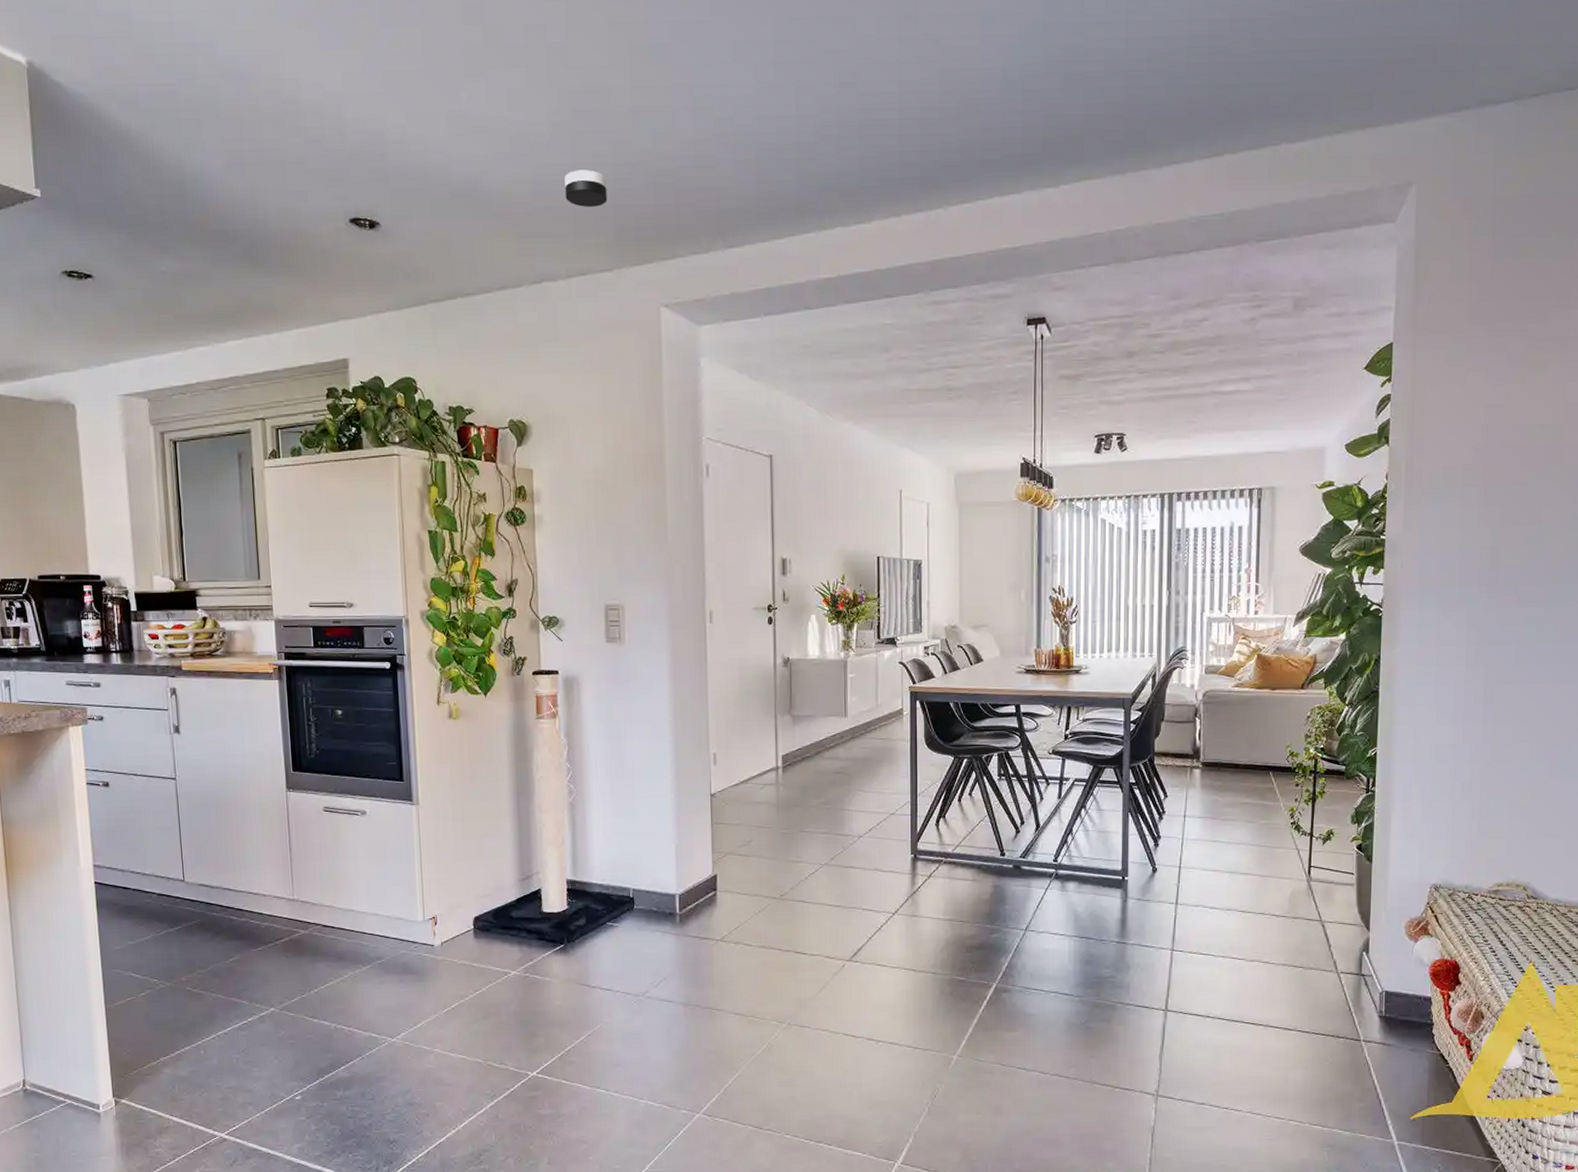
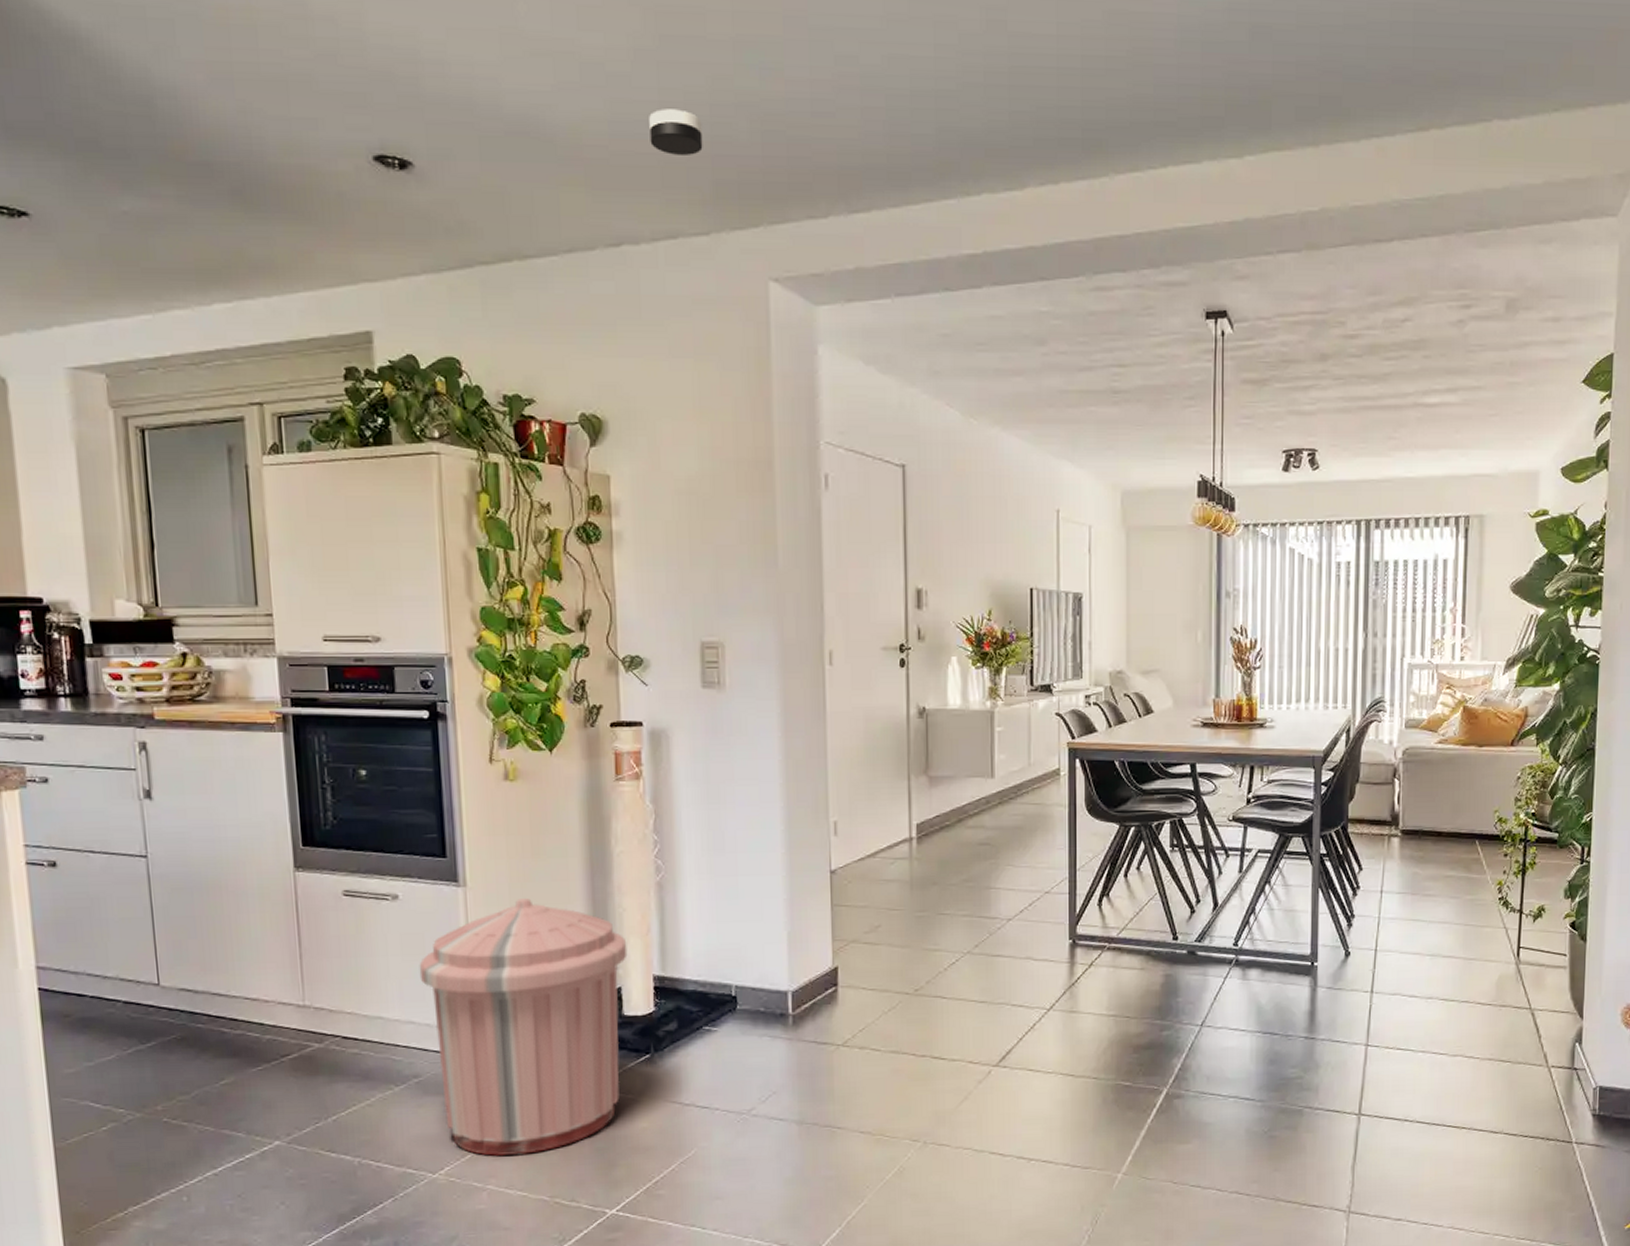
trash can: none [382,815,546,1026] -> present [419,898,628,1157]

